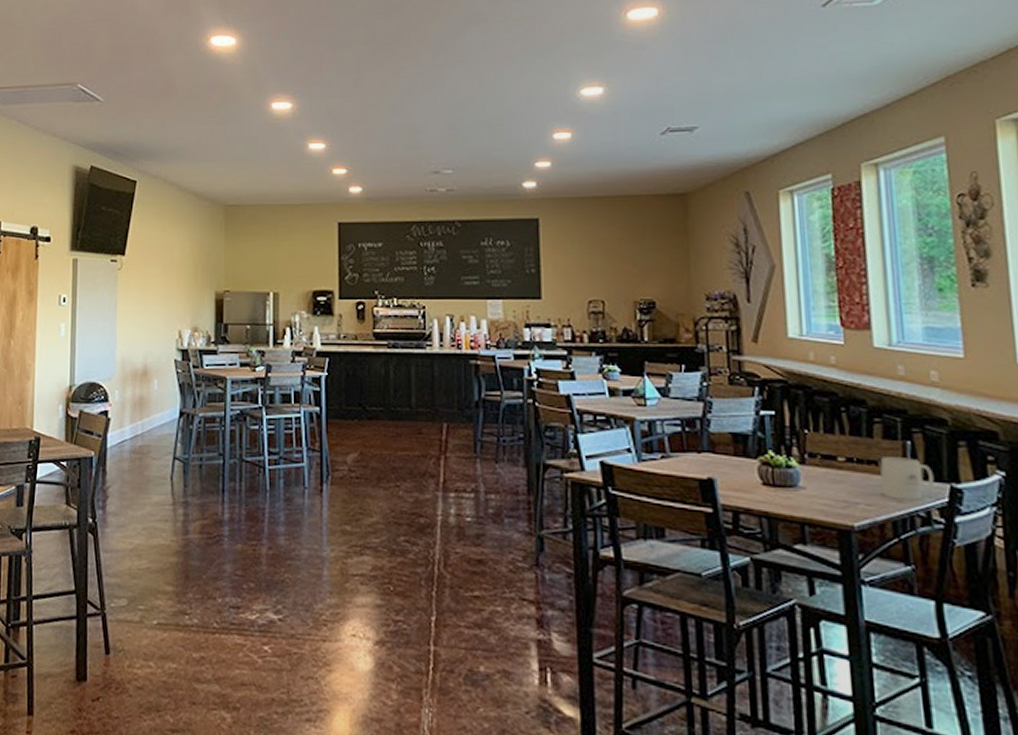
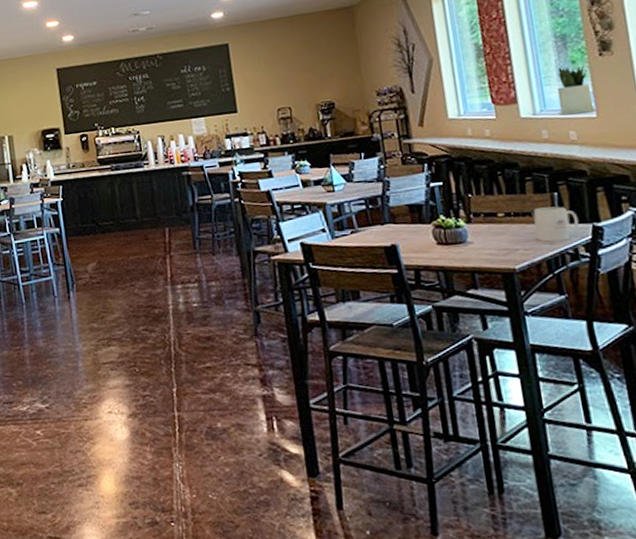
planter: none [918,295,966,353] -> present [557,65,598,116]

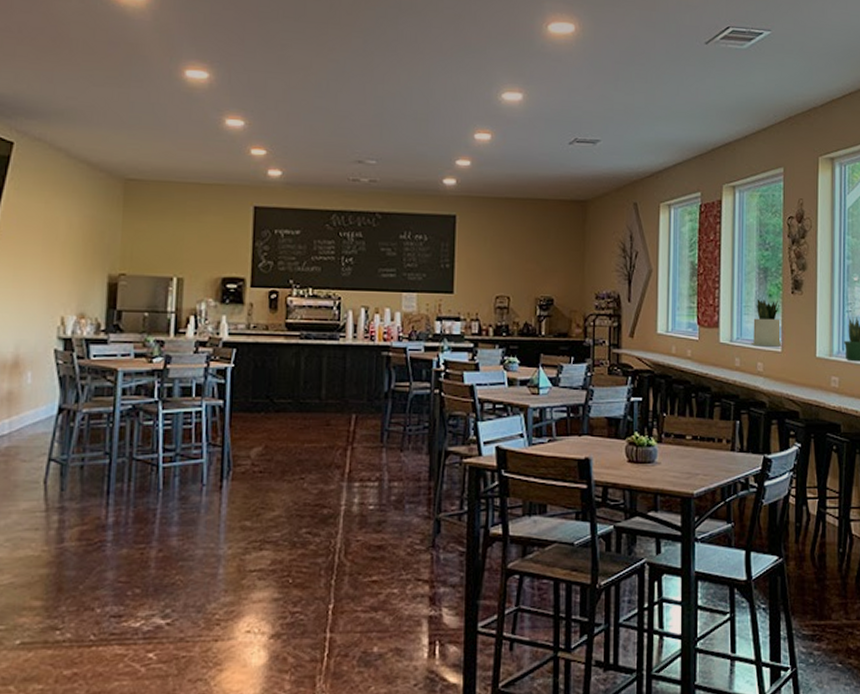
mug: present [533,206,579,243] -> none [716,434,753,471]

